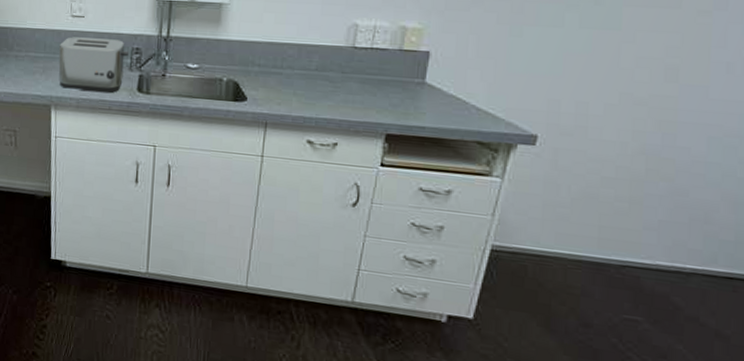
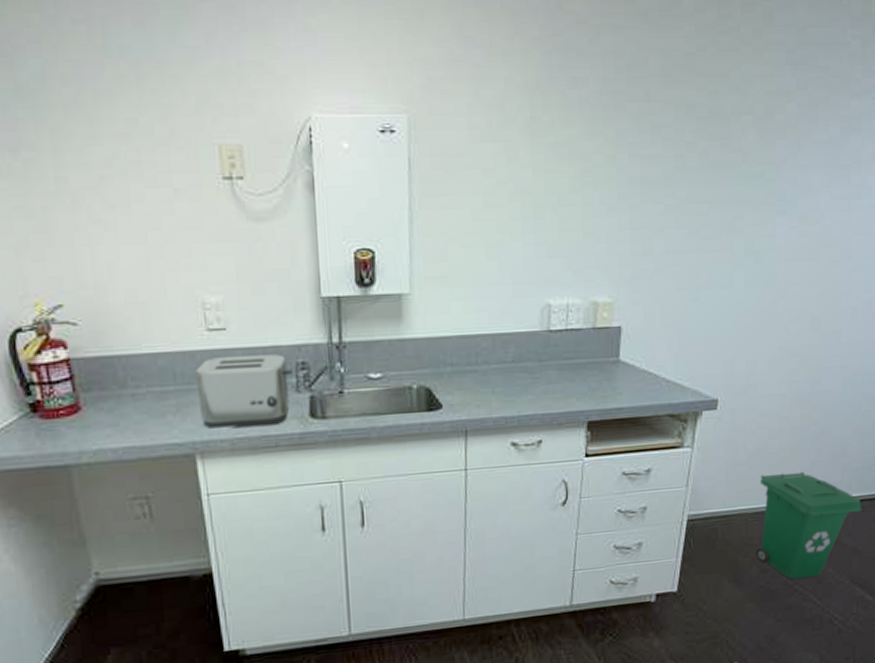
recycling bin: none [576,222,731,351] -> present [756,471,861,579]

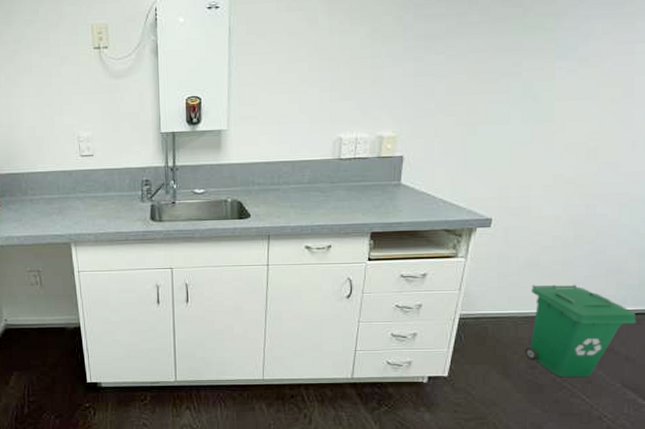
toaster: present [196,354,292,429] -> none [72,174,139,226]

